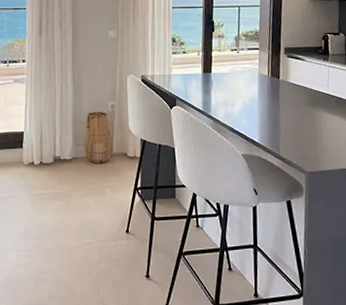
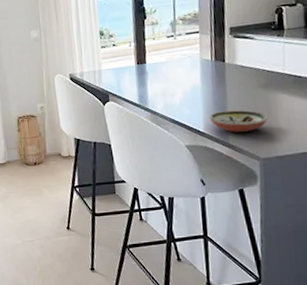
decorative bowl: none [264,124,314,145] -> present [209,110,269,133]

